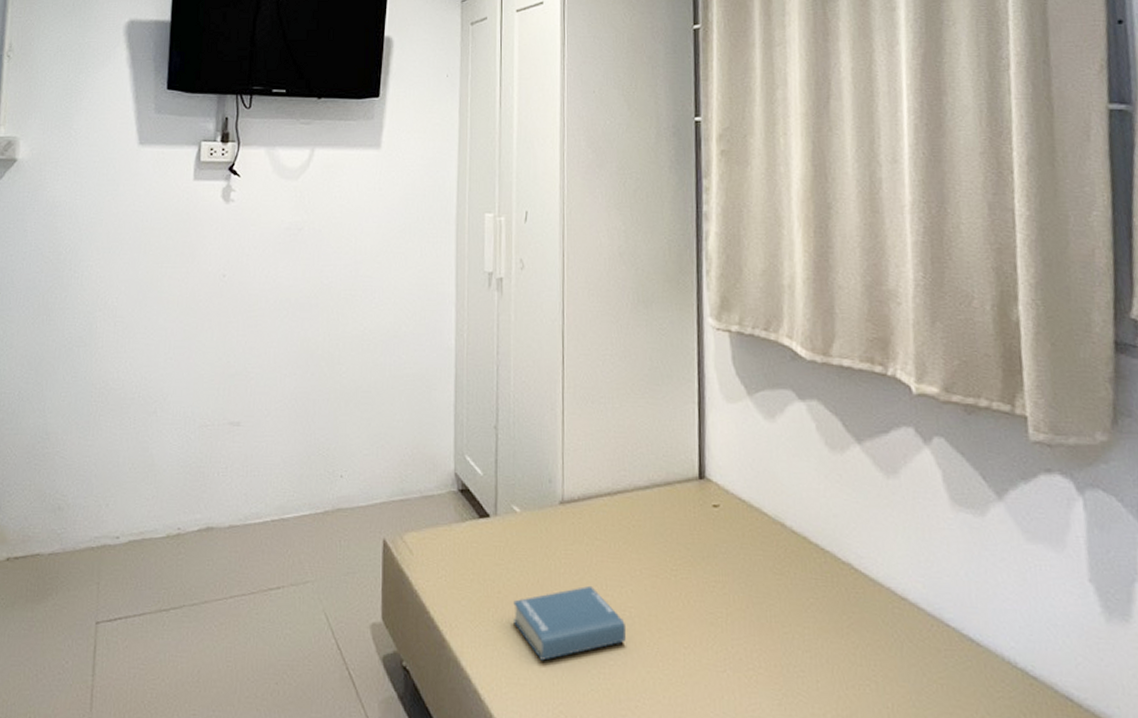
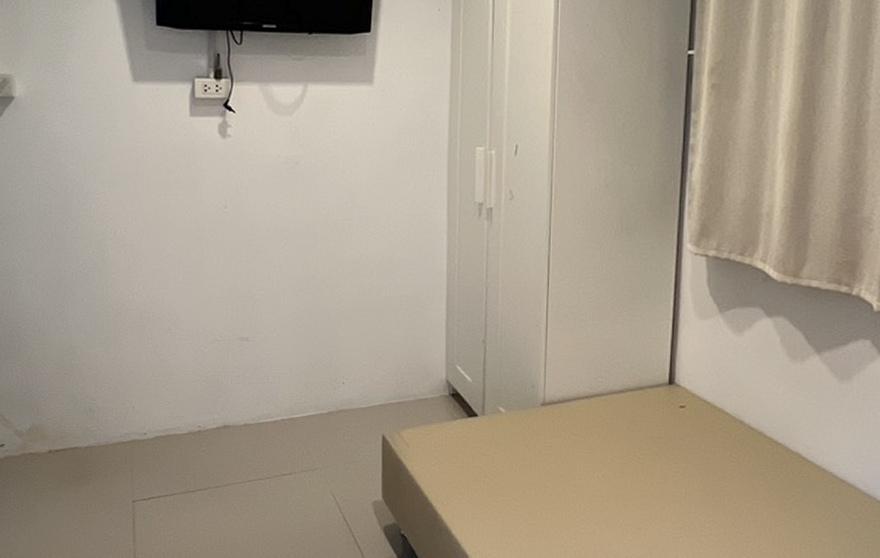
hardback book: present [513,585,627,661] -> none [498,471,597,530]

